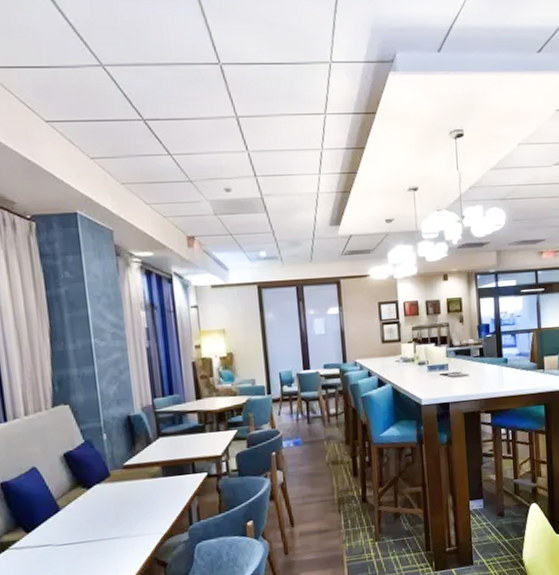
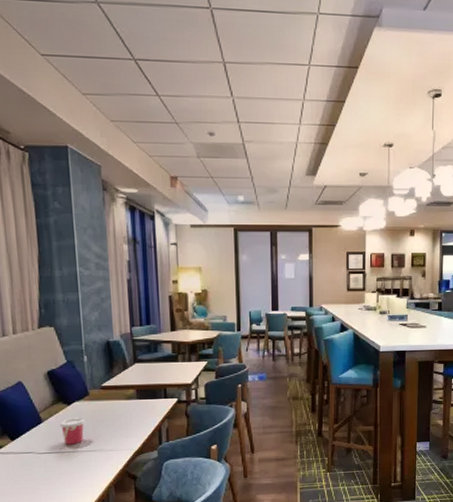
cup: none [78,502,108,534] -> present [59,418,86,445]

